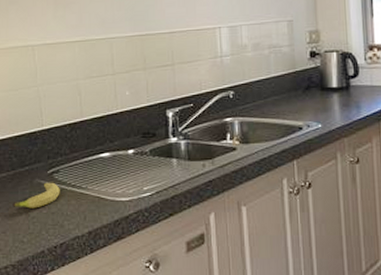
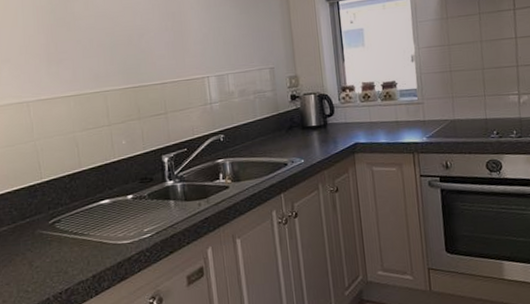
fruit: present [13,182,60,209] -> none [15,231,63,259]

